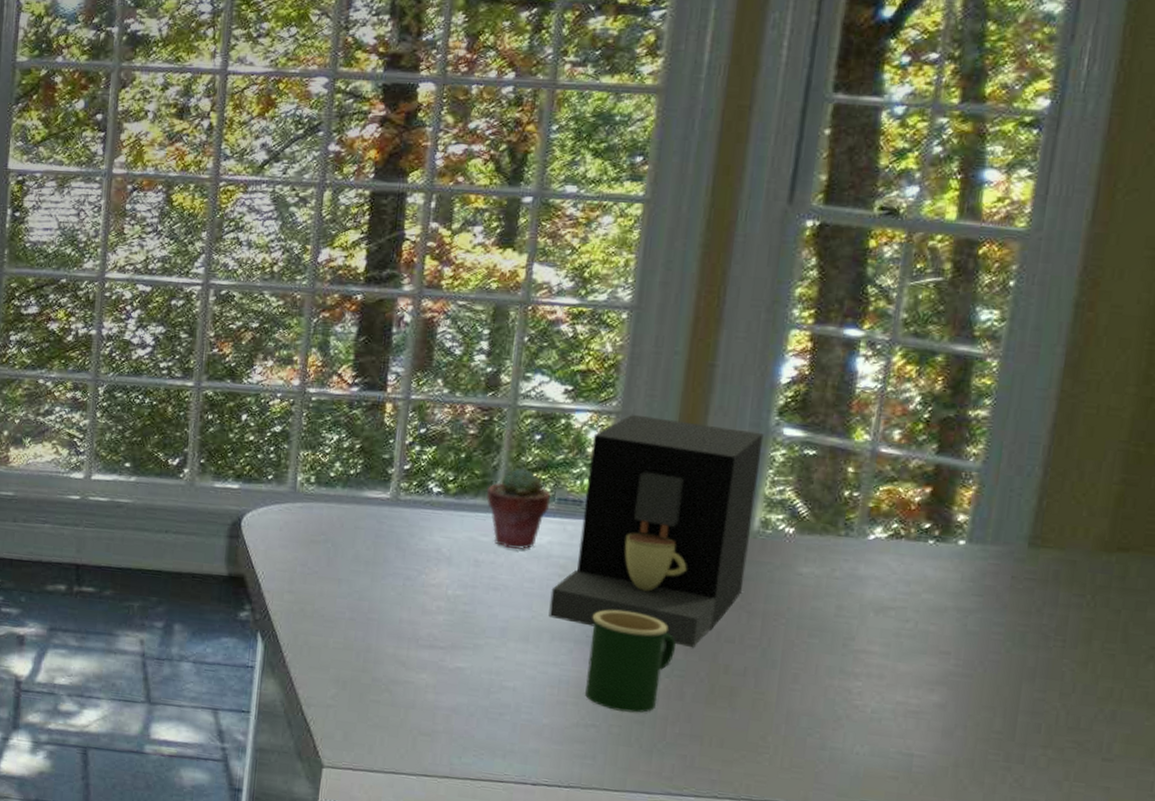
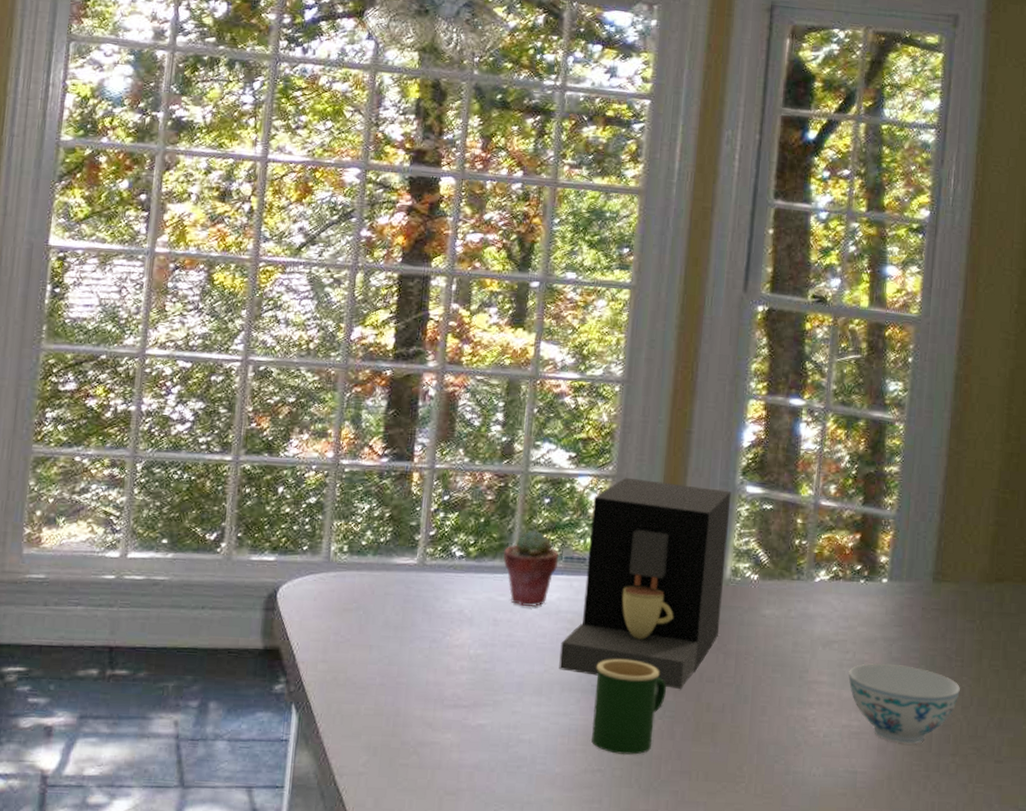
bowl: none [907,635,1059,730] -> present [848,663,960,744]

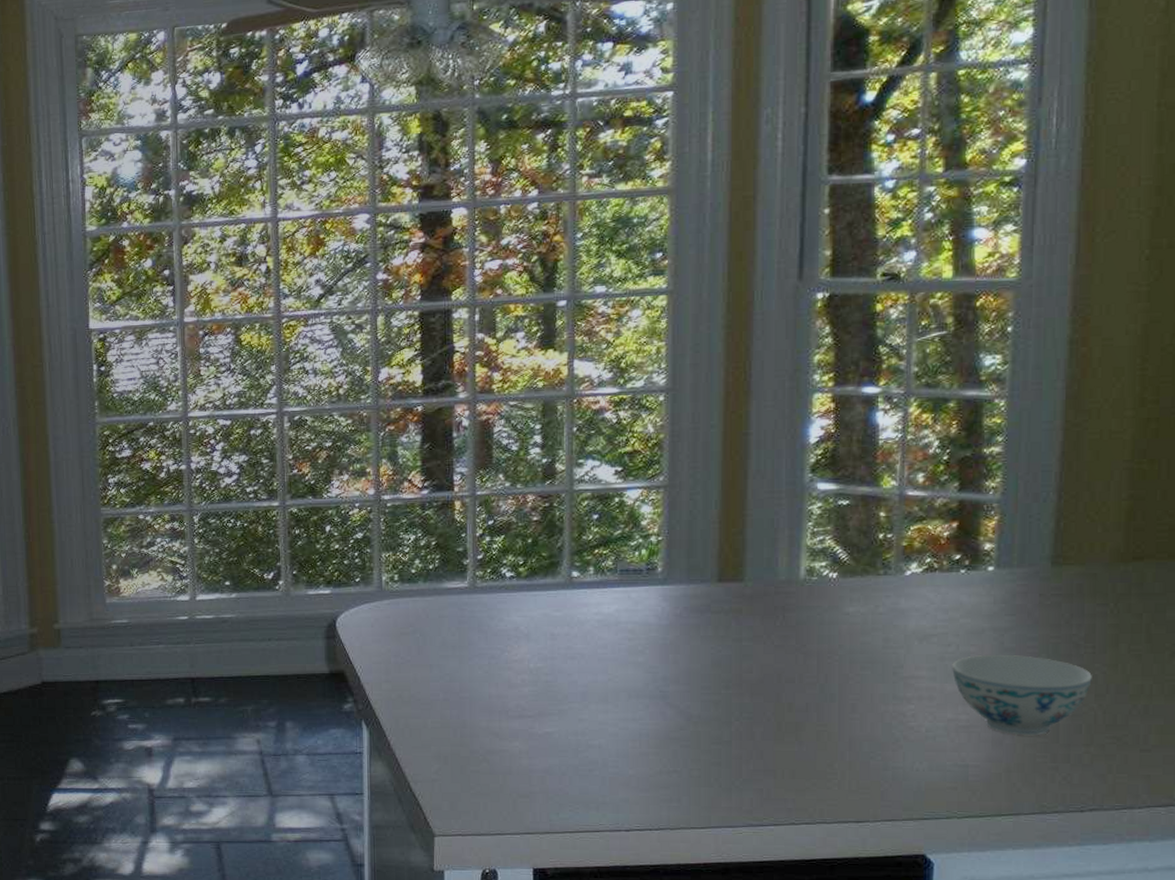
potted succulent: present [503,530,559,608] -> none [554,546,614,620]
coffee maker: present [559,477,731,689] -> none [623,486,800,690]
mug: present [591,659,666,755] -> none [663,665,741,756]

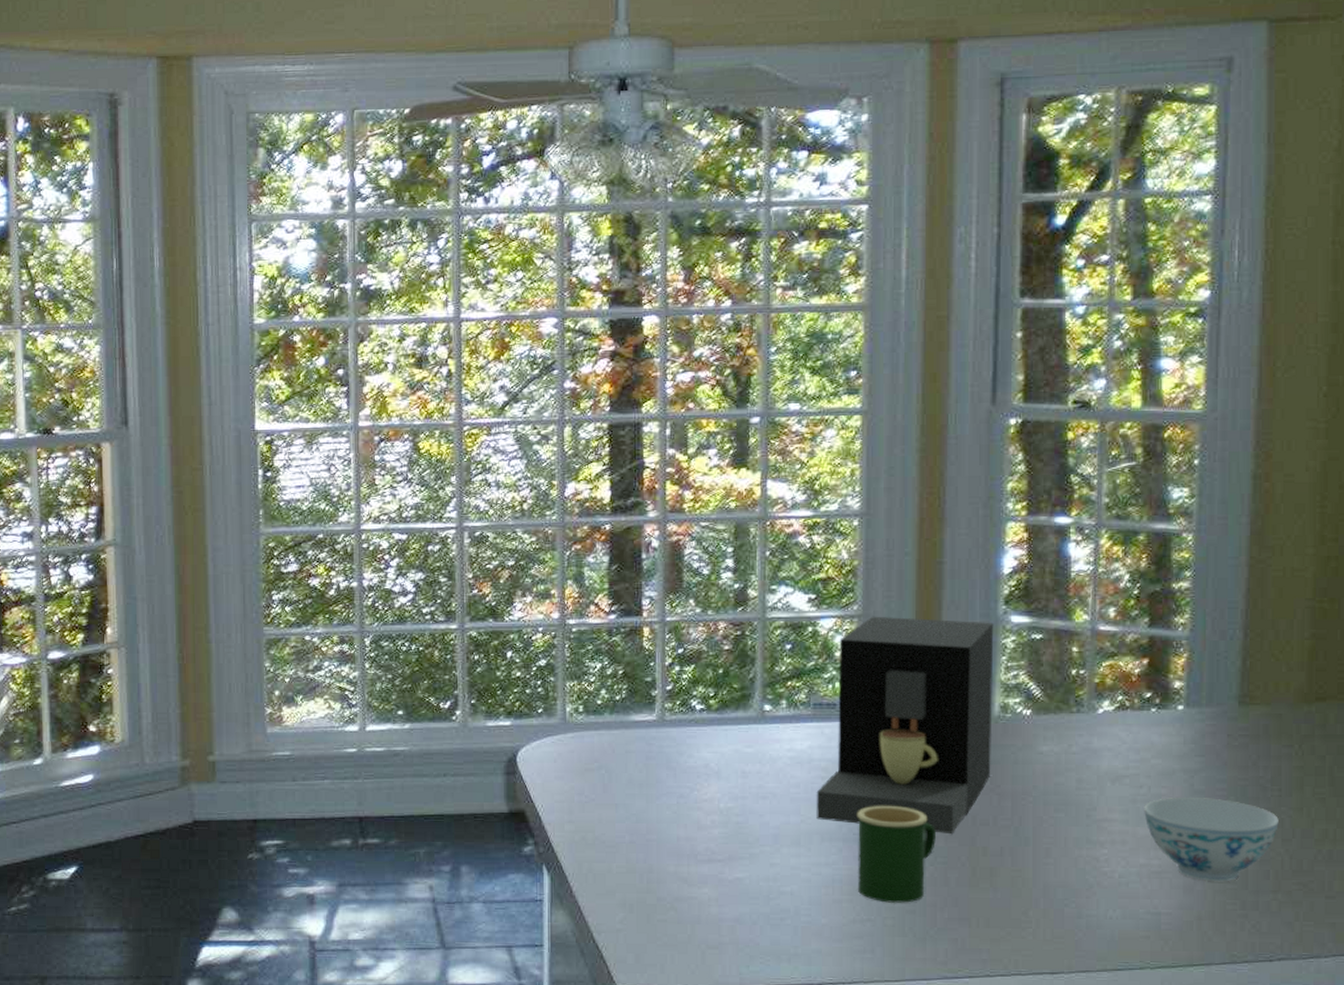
coffee maker: none [623,486,800,690] -> present [816,616,994,833]
mug: none [663,665,741,756] -> present [857,806,936,903]

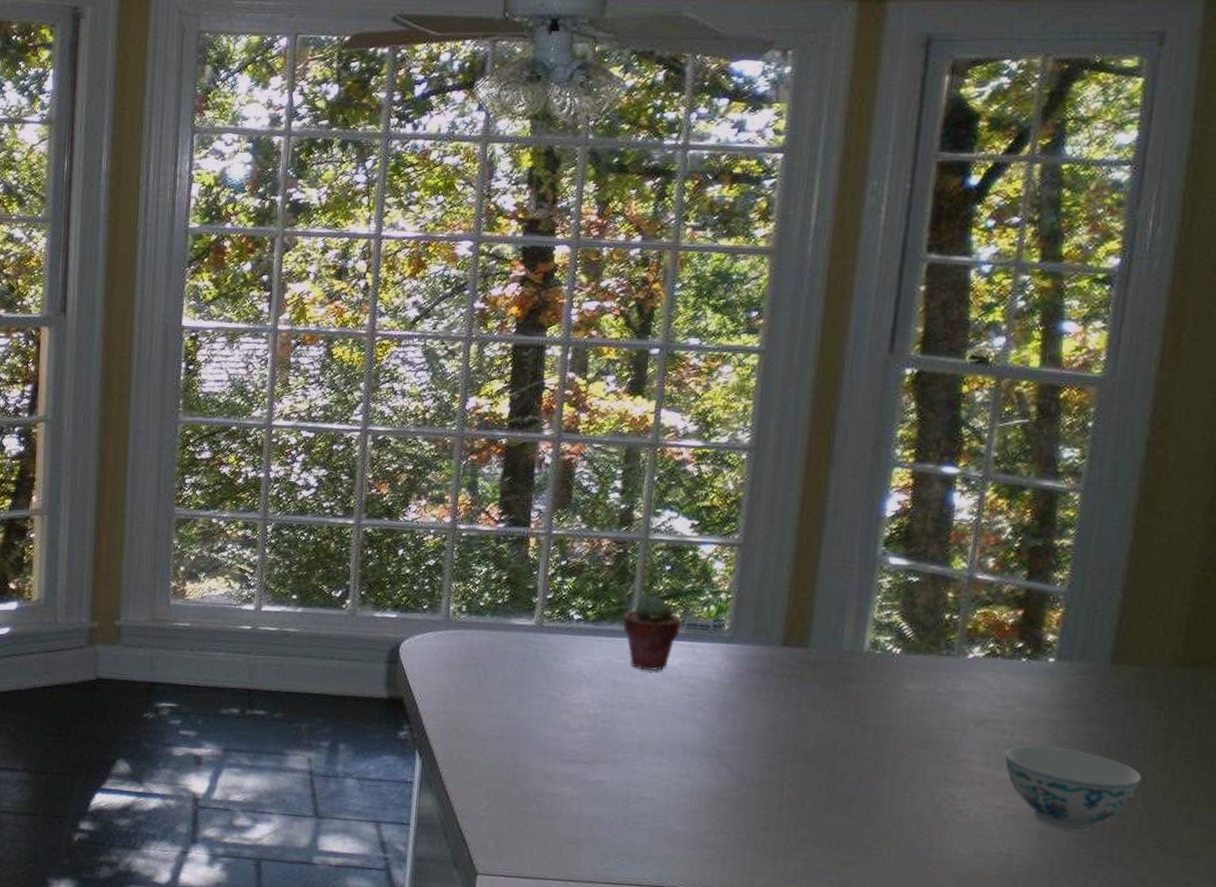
potted succulent: none [746,677,807,757] -> present [622,596,681,672]
coffee maker: present [816,616,994,833] -> none [681,546,872,759]
mug: present [857,806,936,903] -> none [715,725,796,820]

